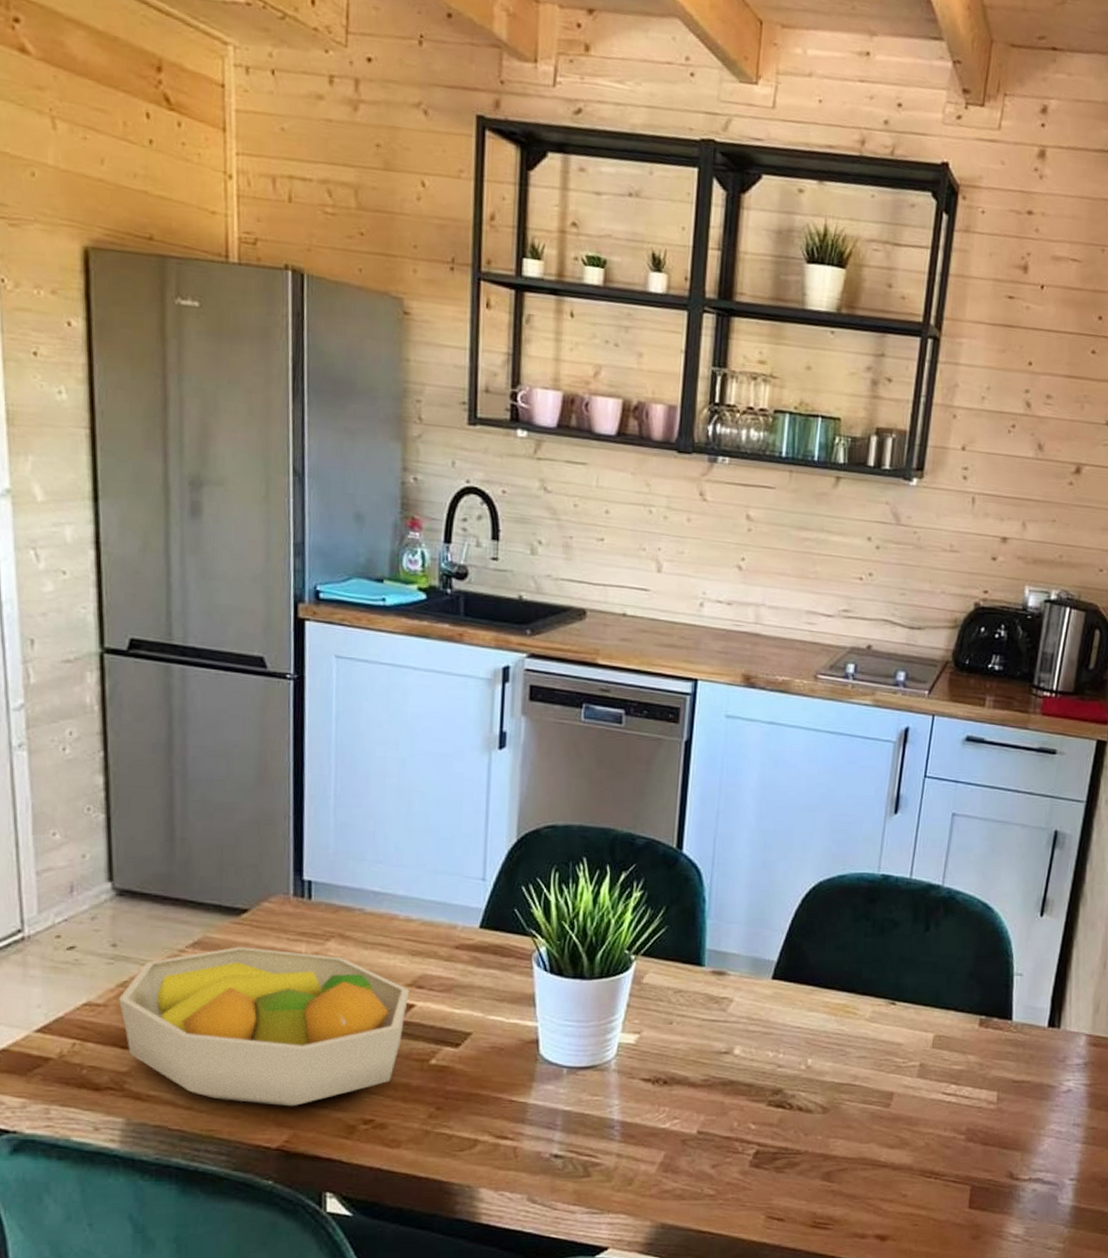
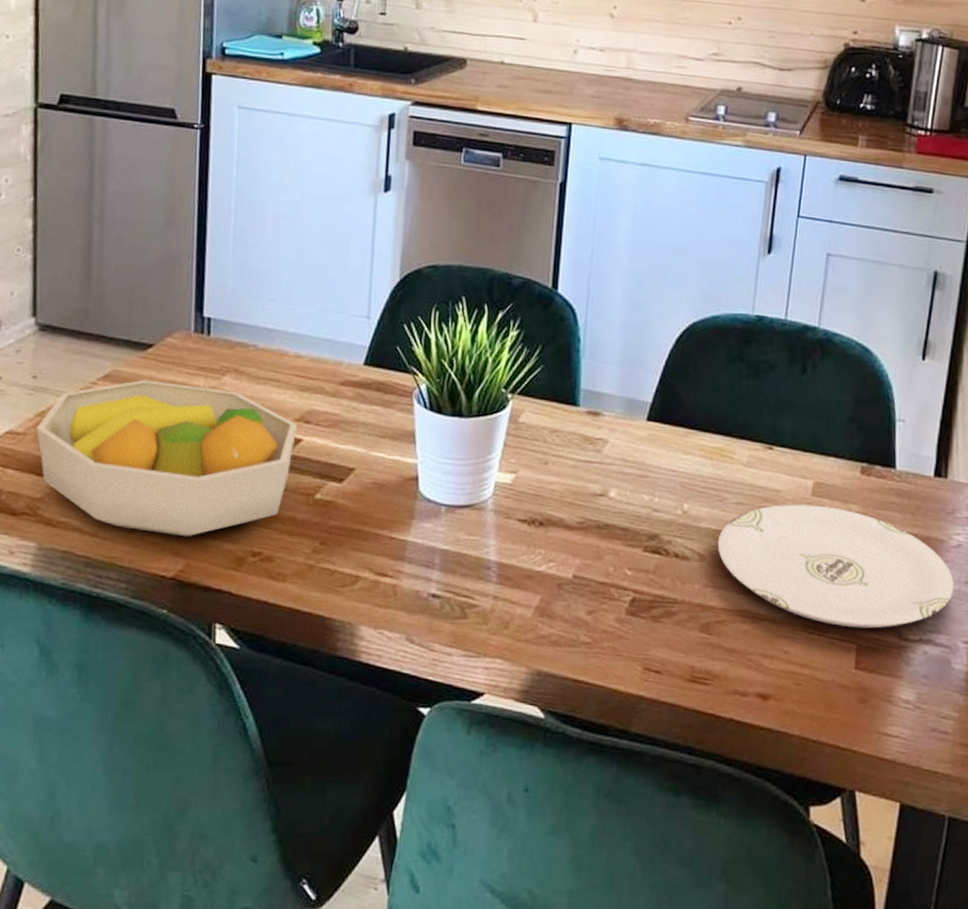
plate: none [840,1056,1063,1170] -> present [717,504,955,629]

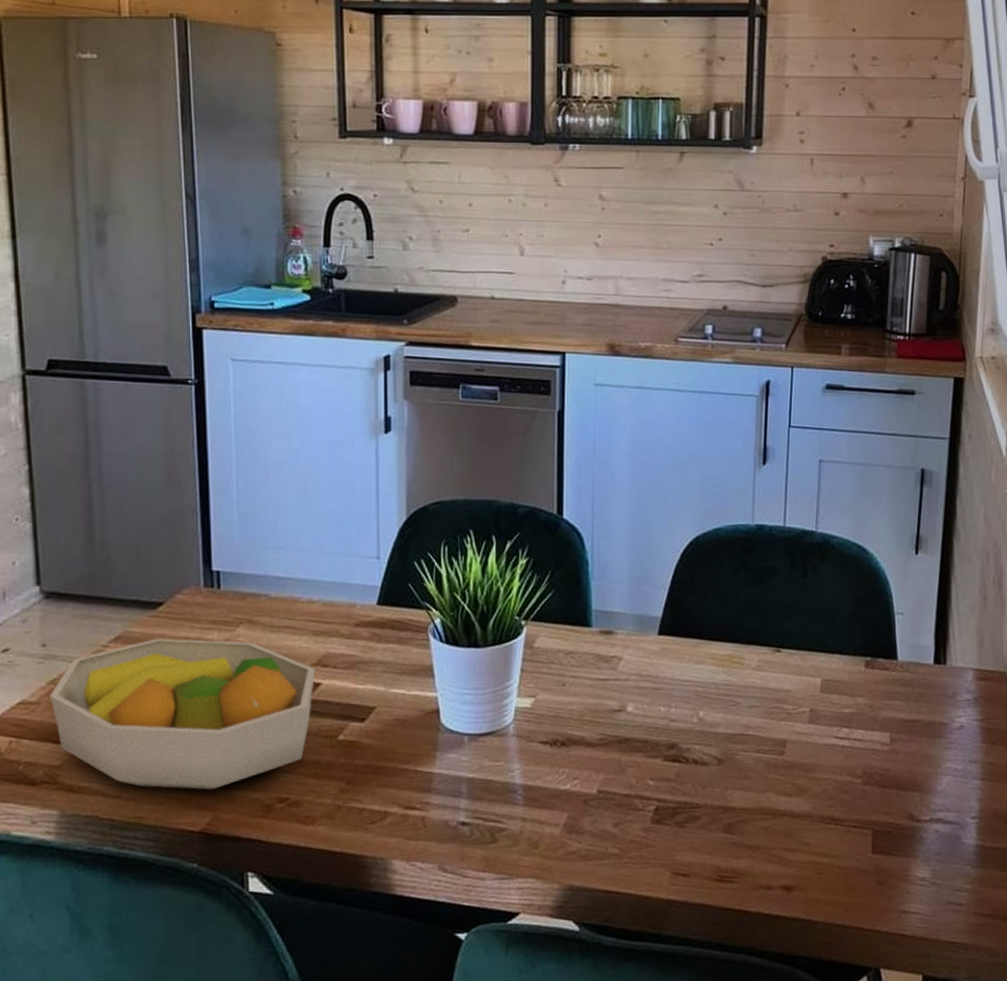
plate: present [717,504,955,629] -> none [734,701,960,815]

